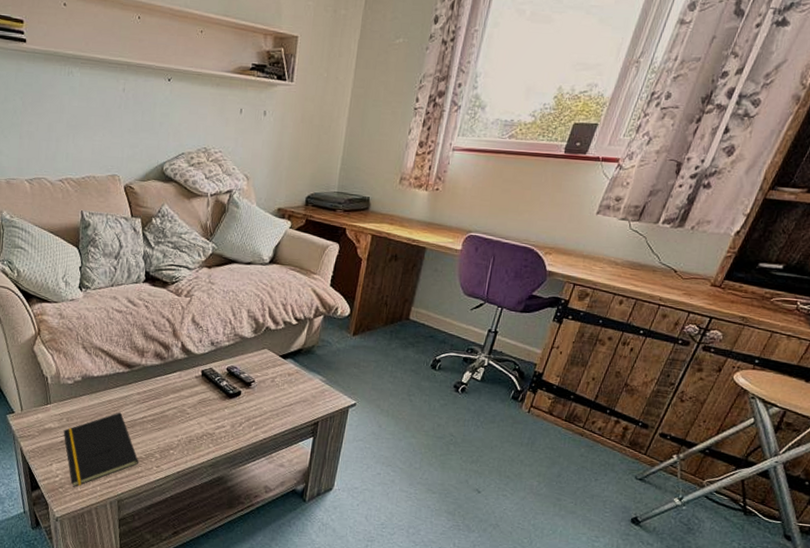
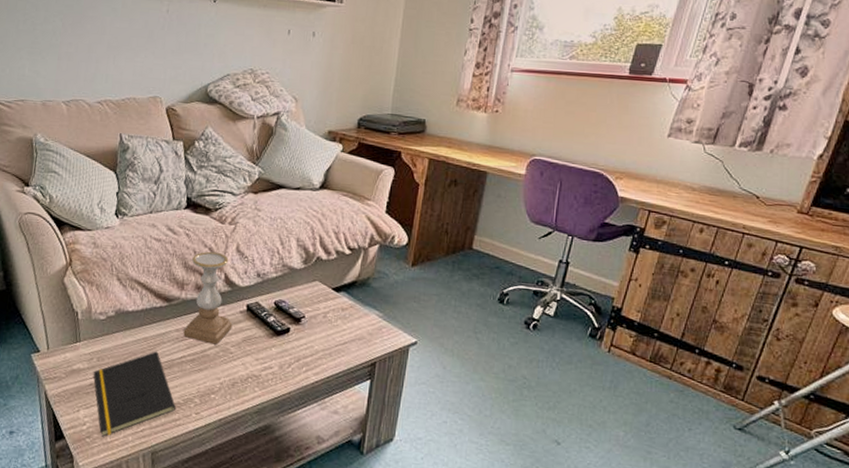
candle holder: none [144,321,189,406] -> present [183,251,233,345]

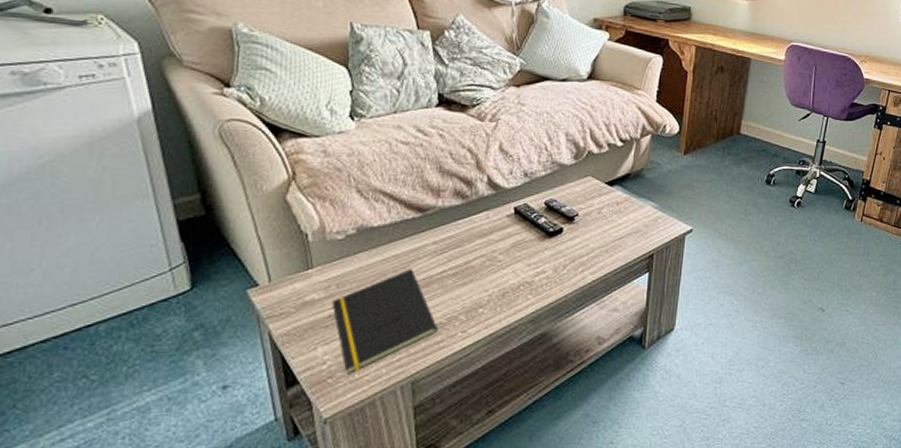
candle holder: present [183,251,233,345] -> none [442,152,499,254]

